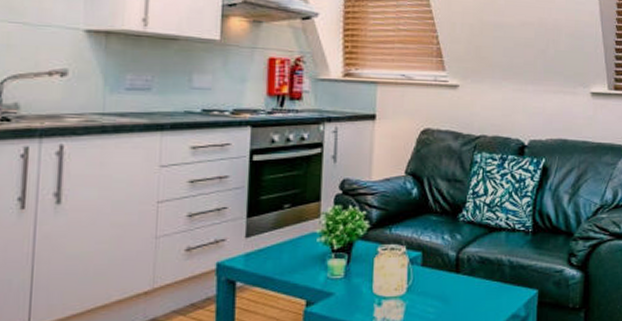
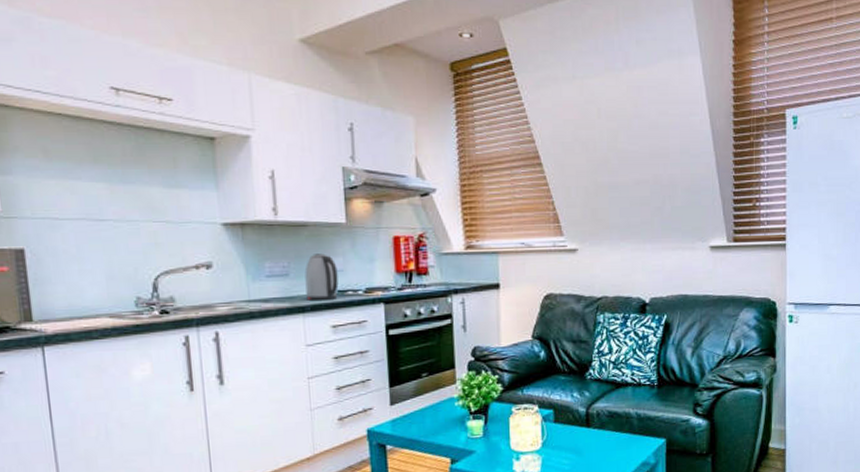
kettle: none [167,69,205,120] -> present [304,254,339,302]

